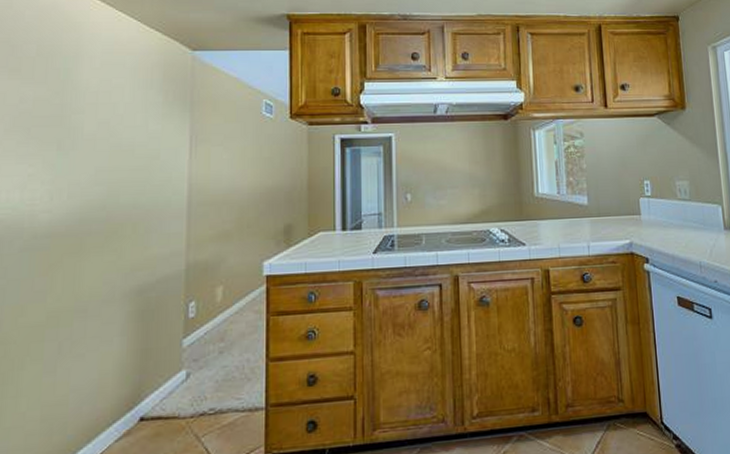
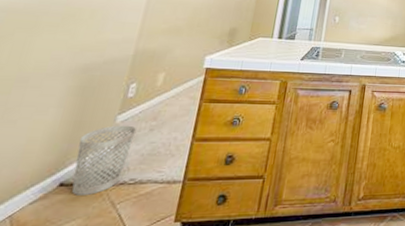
wastebasket: none [149,349,206,430] -> present [72,125,137,195]

